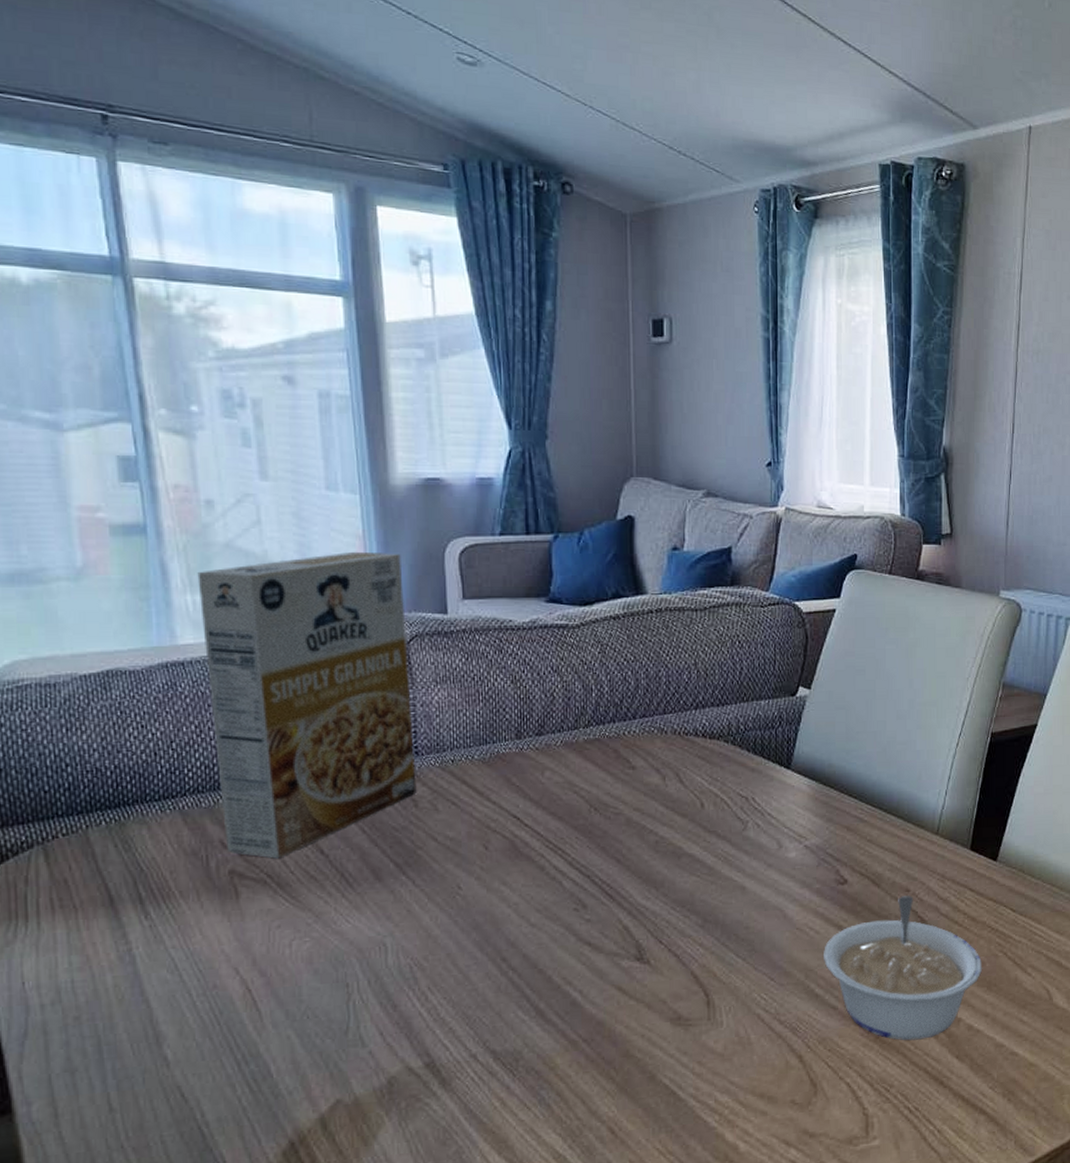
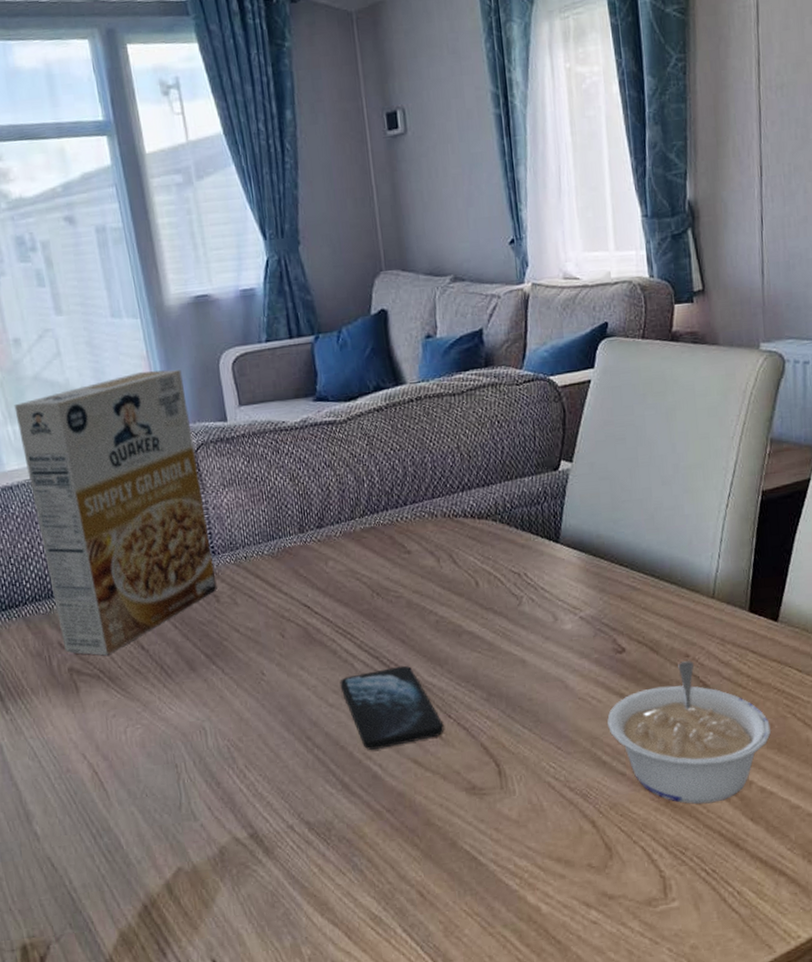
smartphone: none [545,886,654,974] -> present [339,665,445,750]

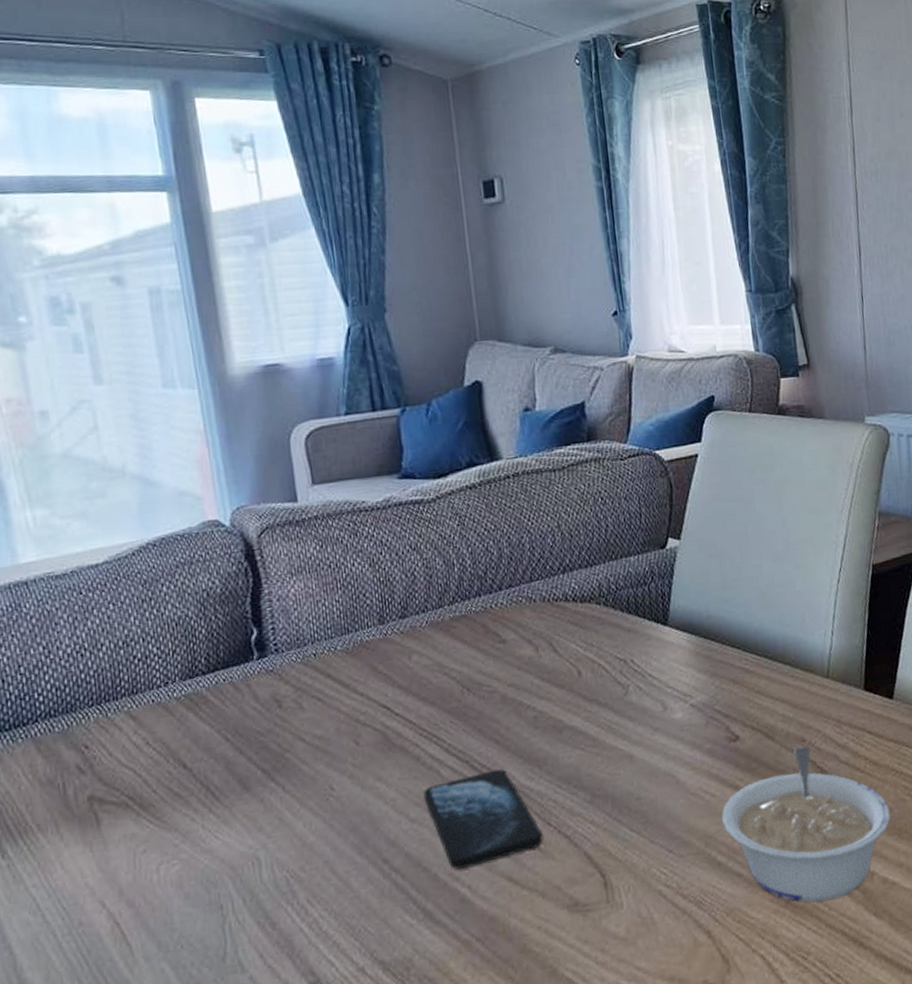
cereal box: present [14,369,217,656] -> none [36,445,280,779]

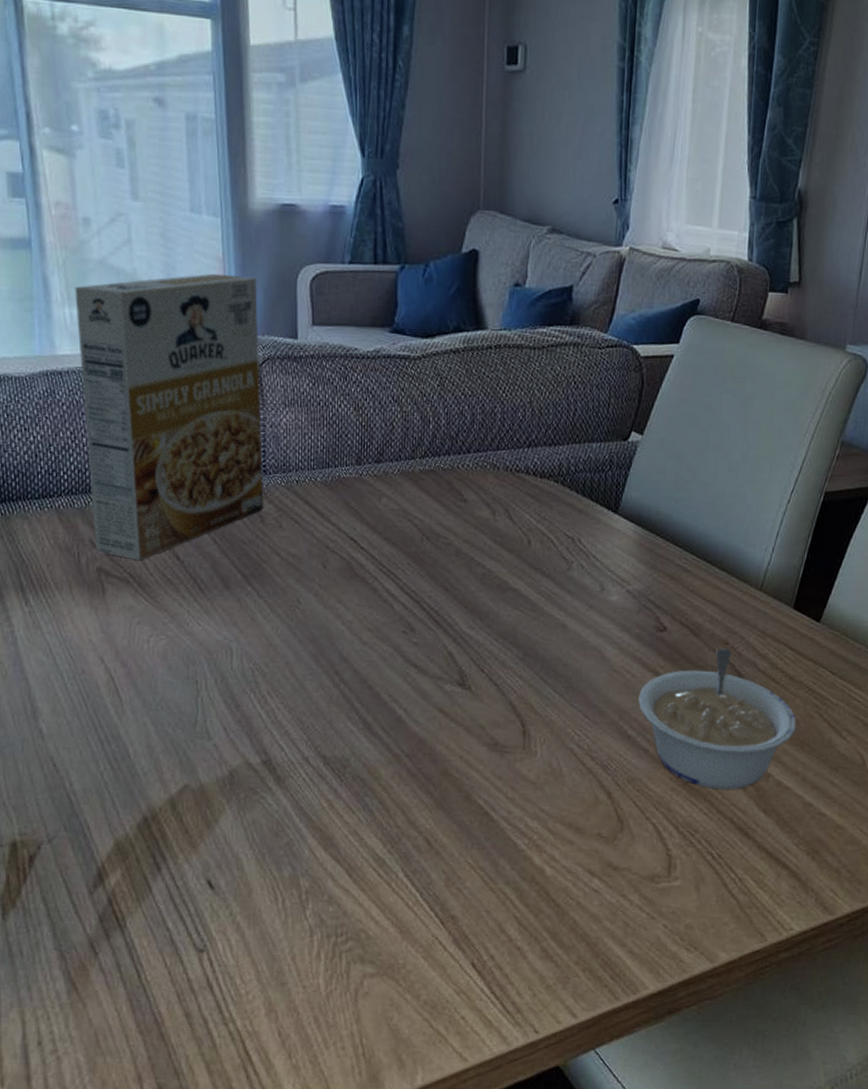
cereal box: none [36,445,280,779] -> present [75,273,264,561]
smartphone: present [423,769,543,870] -> none [376,613,475,693]

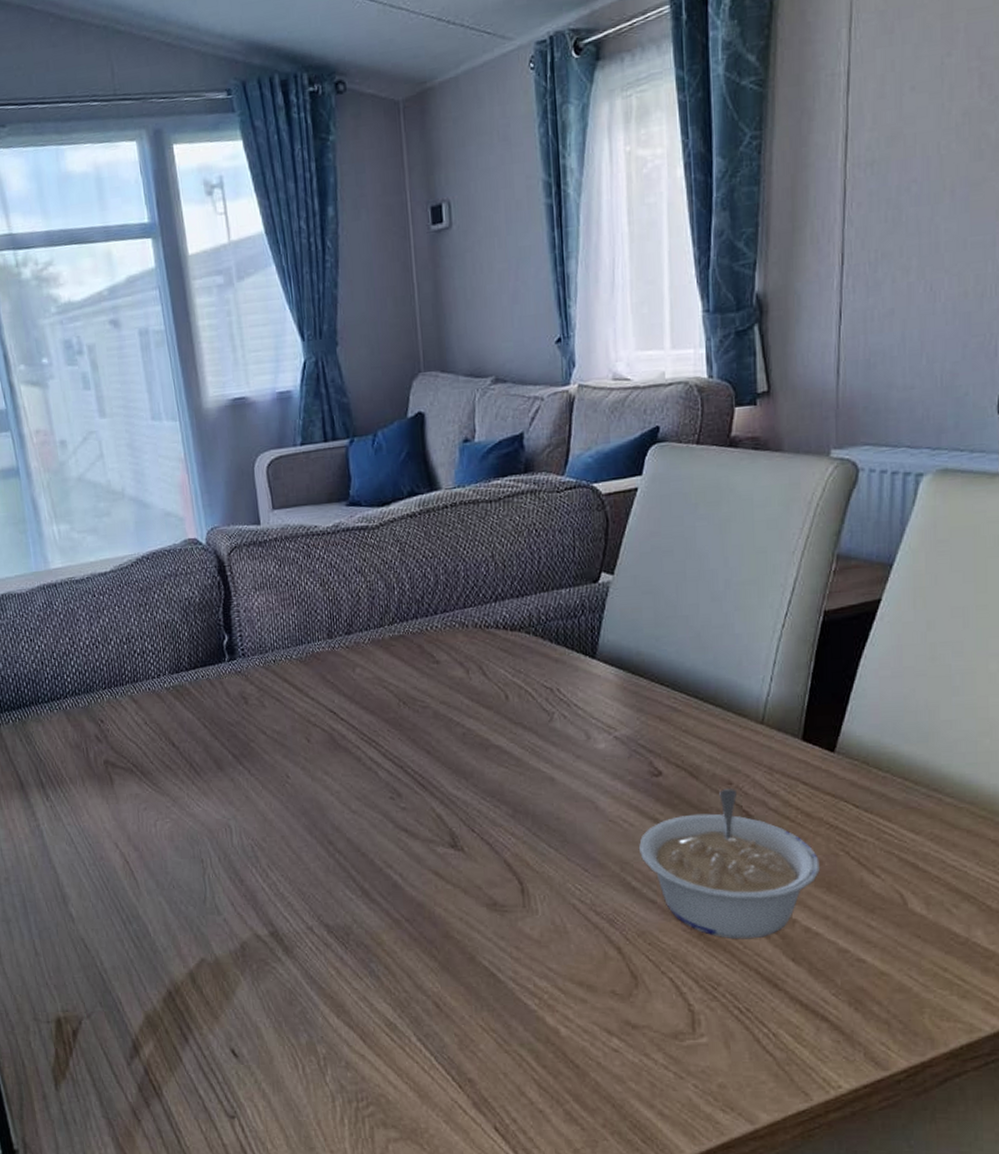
cereal box: present [75,273,264,561] -> none [59,472,246,751]

